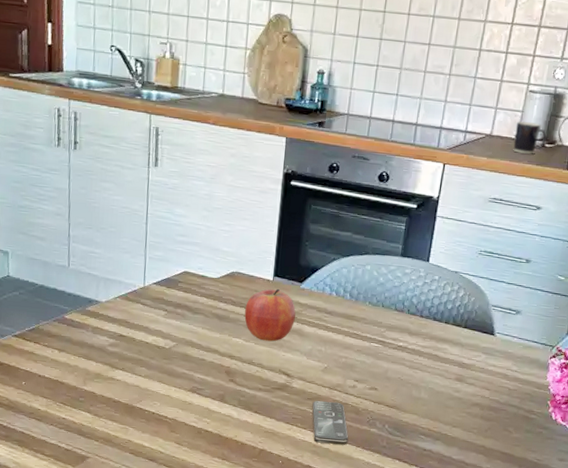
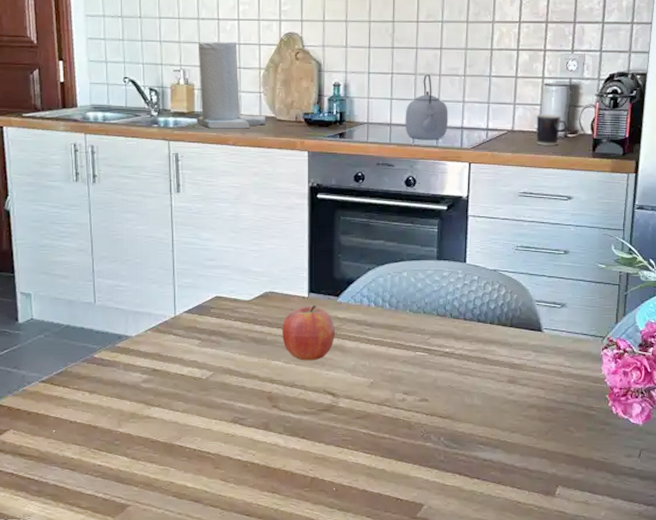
paper towel: none [179,15,248,109] -> present [196,41,266,129]
mobile phone: present [311,400,349,445] -> none [362,418,404,464]
teakettle: none [384,69,429,137] -> present [405,74,448,139]

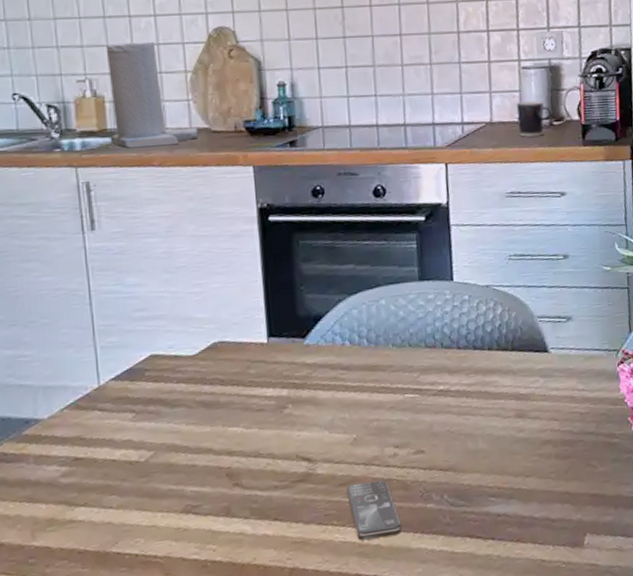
fruit: present [282,305,335,361] -> none [238,351,305,423]
mobile phone: none [362,418,404,464] -> present [347,479,402,541]
teakettle: present [405,74,448,139] -> none [366,65,417,141]

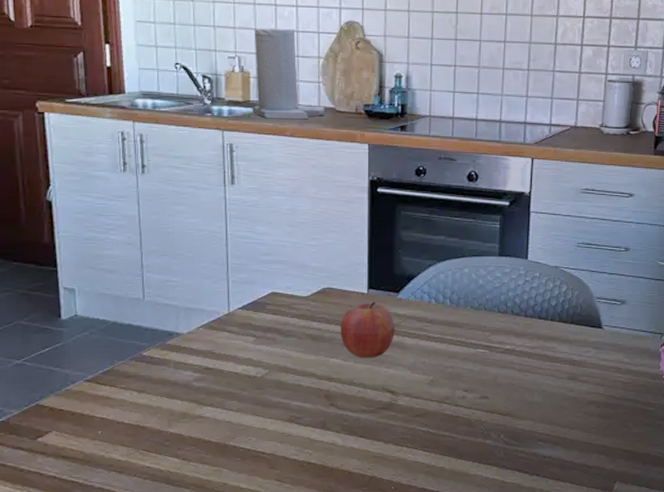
fruit: none [238,351,305,423] -> present [340,301,395,358]
mobile phone: present [347,479,402,541] -> none [421,416,463,462]
mug: present [516,101,553,137] -> none [599,110,630,142]

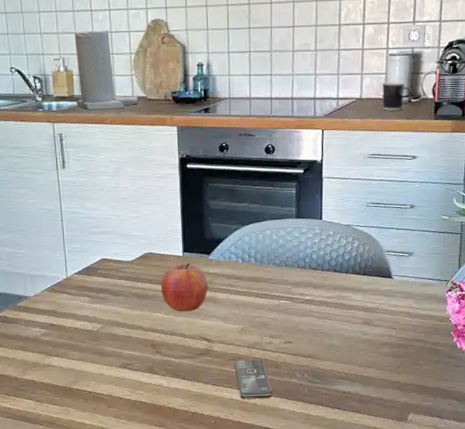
mobile phone: none [421,416,463,462] -> present [234,359,273,399]
mug: none [599,110,630,142] -> present [382,82,411,111]

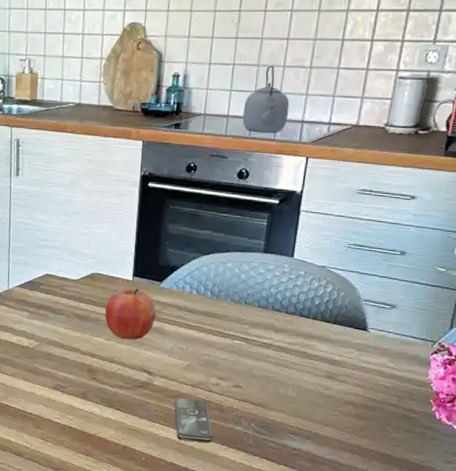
paper towel: present [74,30,139,110] -> none [38,31,104,118]
teakettle: none [263,50,302,111] -> present [242,65,290,132]
mug: present [382,82,411,111] -> none [382,108,420,142]

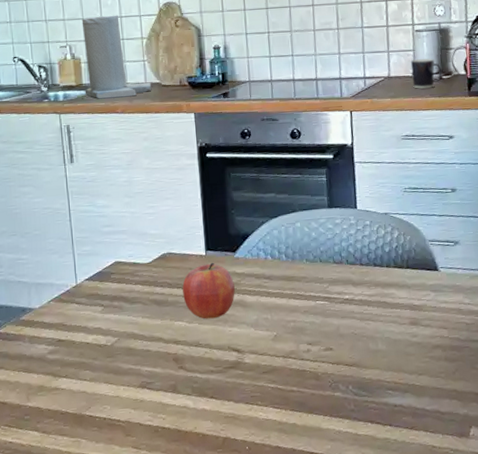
paper towel: none [38,31,104,118] -> present [81,15,152,99]
mobile phone: present [174,398,213,443] -> none [269,370,314,419]
teakettle: present [242,65,290,132] -> none [284,30,327,93]
mug: none [382,108,420,142] -> present [410,58,442,89]

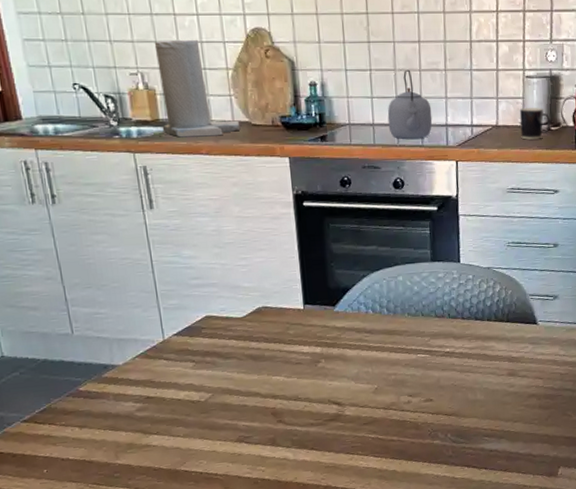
fruit: present [182,262,235,319] -> none [279,316,335,374]
teakettle: none [284,30,327,93] -> present [387,69,432,139]

